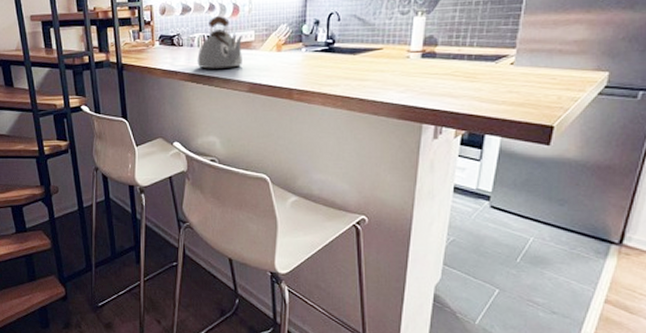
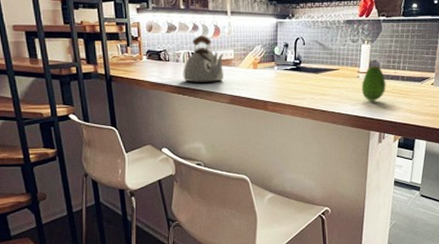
fruit: none [412,42,446,87] -> present [361,65,386,101]

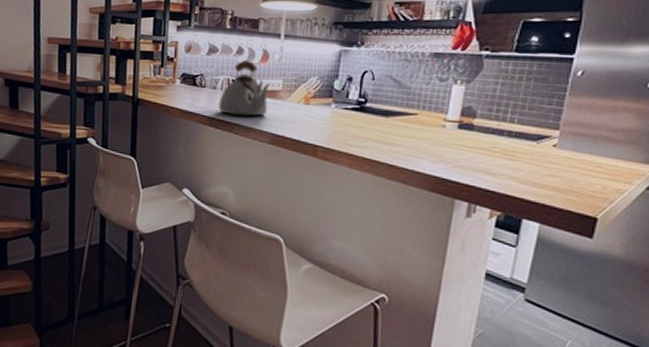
fruit: present [361,65,386,101] -> none [447,113,484,160]

